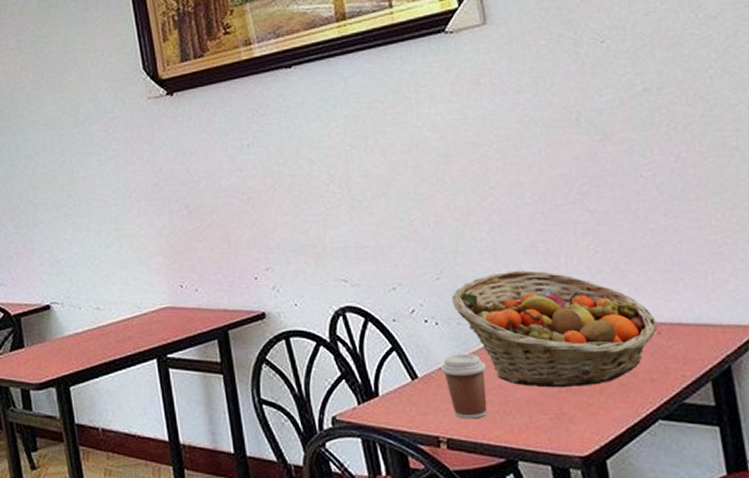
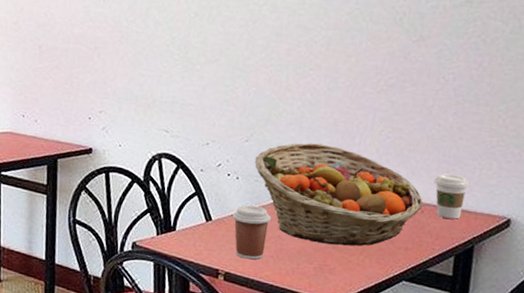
coffee cup: none [662,284,706,337] -> present [434,173,470,219]

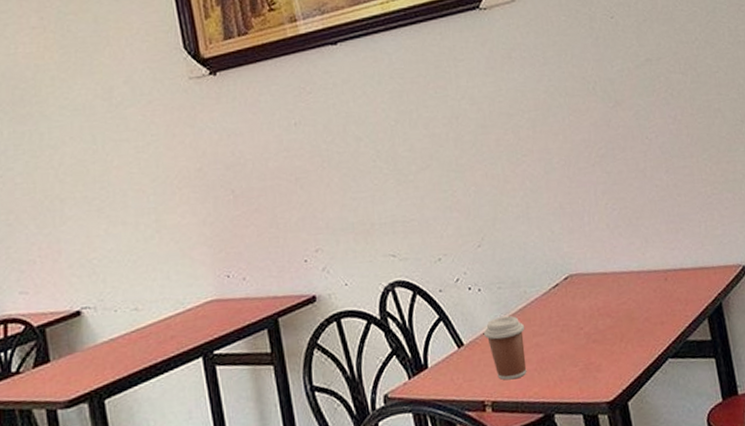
fruit basket: present [254,142,423,246] -> none [492,231,664,342]
coffee cup: present [434,173,470,219] -> none [667,232,702,281]

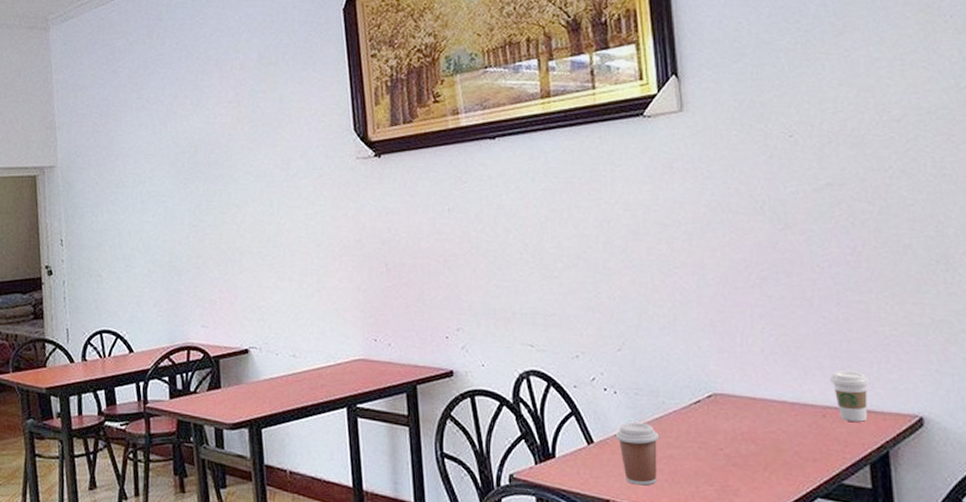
coffee cup: none [667,232,702,281] -> present [830,371,870,422]

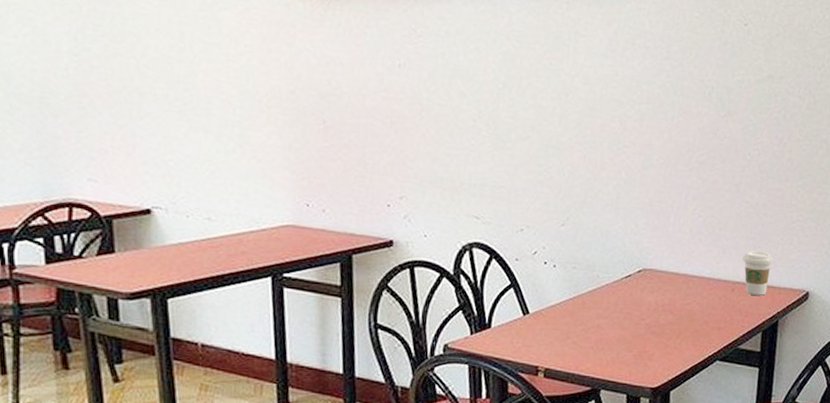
coffee cup: present [616,422,660,486] -> none [550,295,591,353]

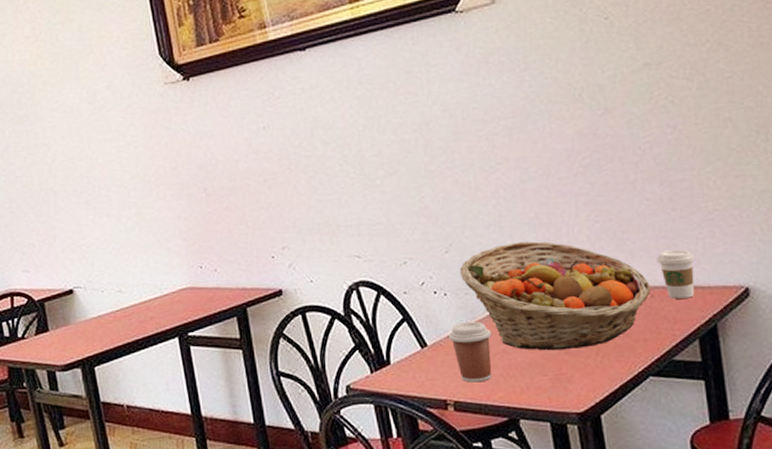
coffee cup: none [550,295,591,353] -> present [449,322,492,383]
fruit basket: none [571,224,733,330] -> present [459,241,650,351]

